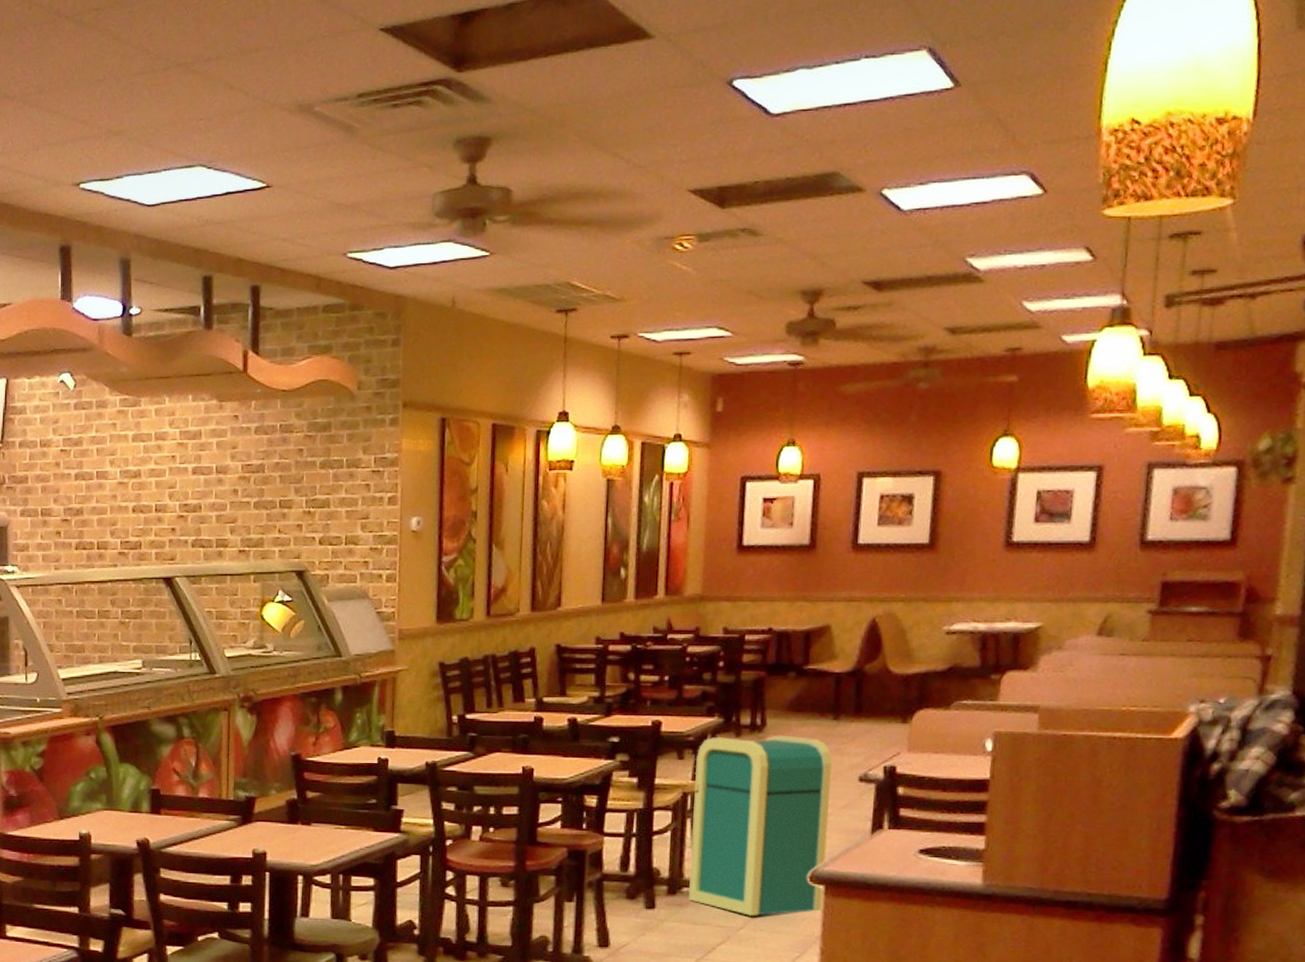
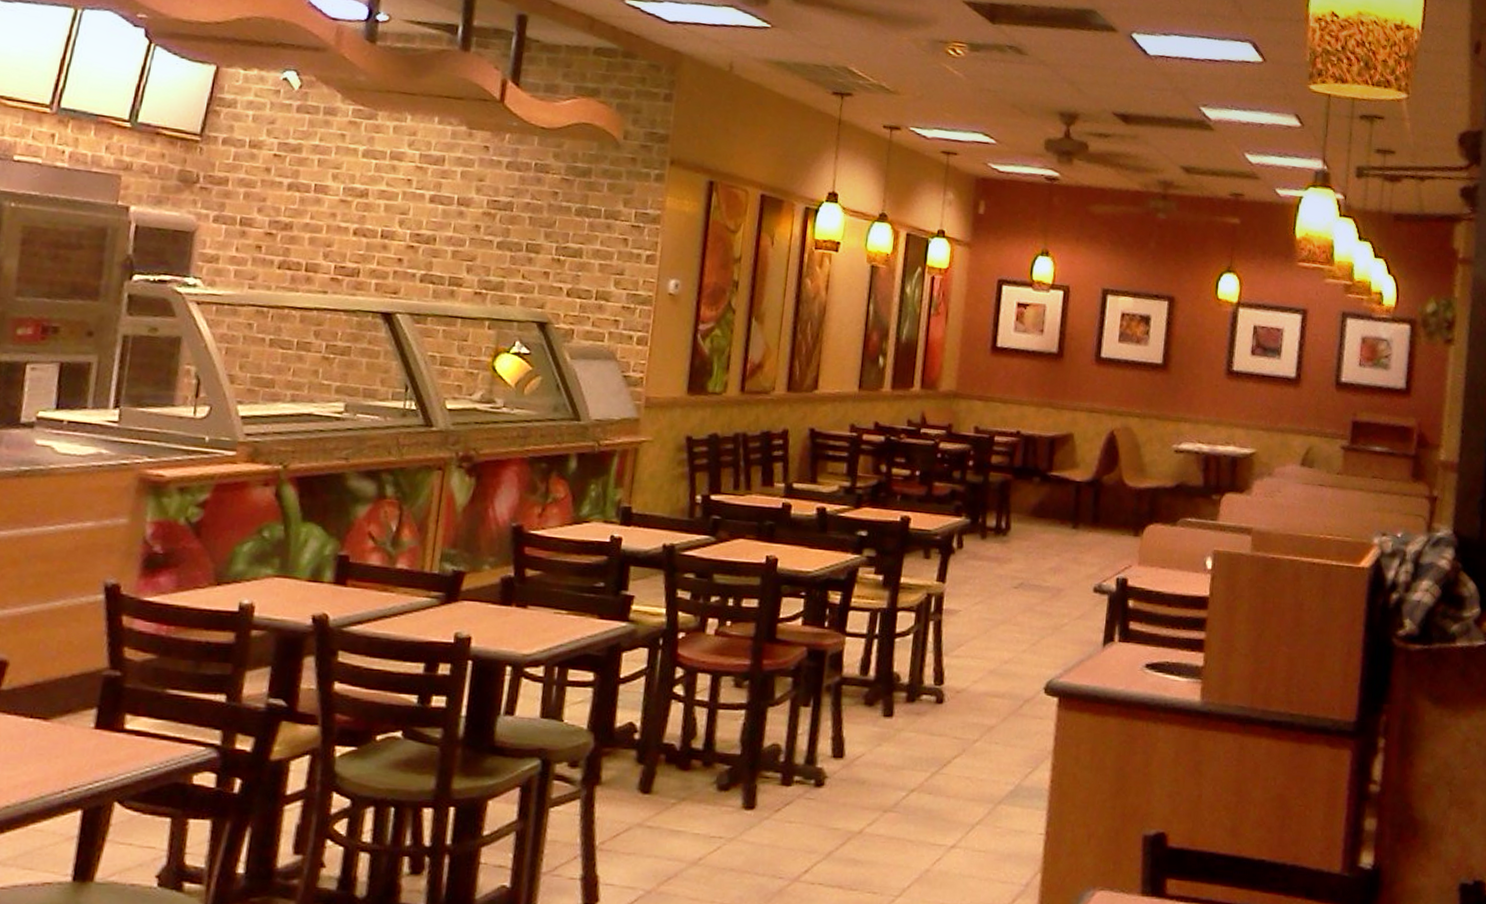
trash can: present [689,735,832,917] -> none [927,537,1070,729]

